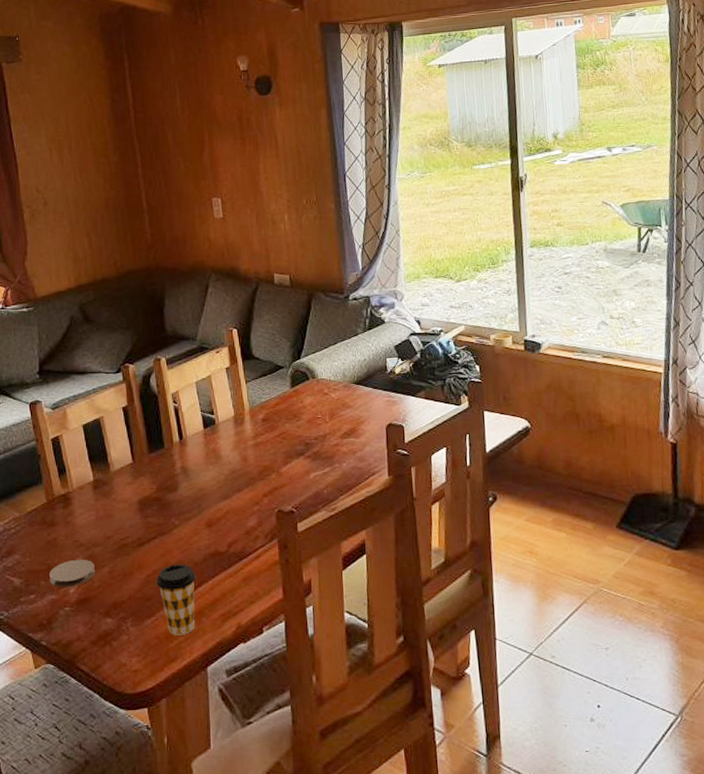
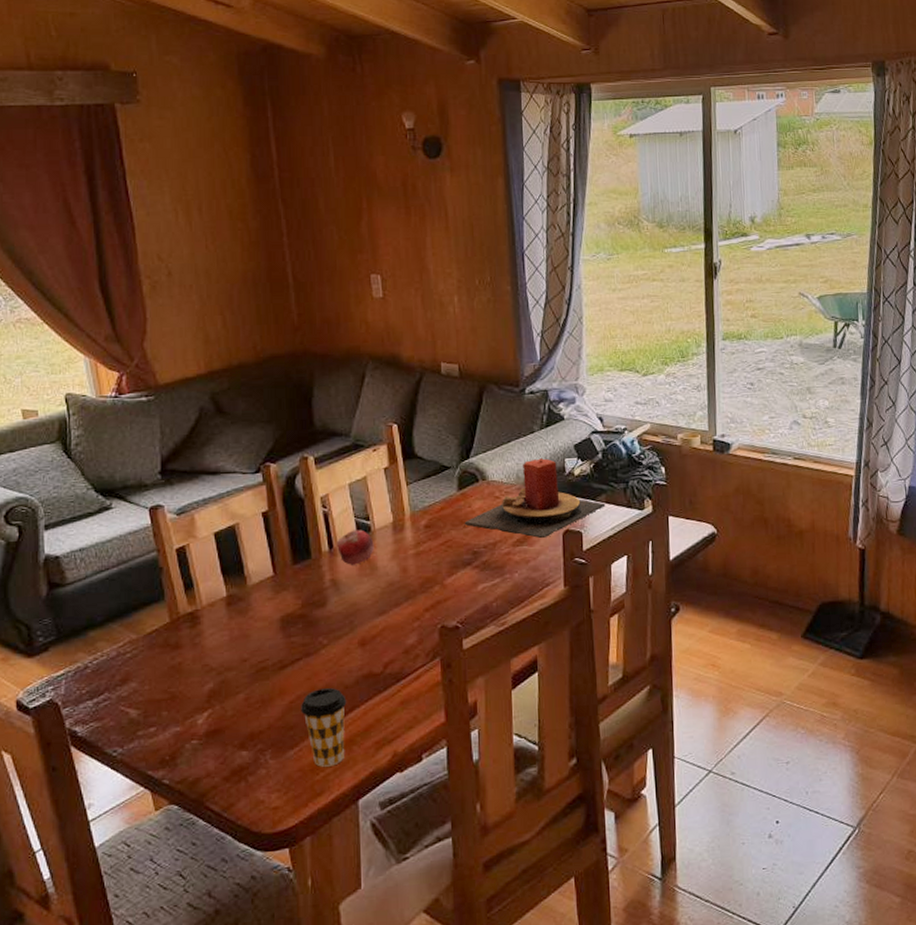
coaster: present [50,559,96,588] -> none [173,685,229,719]
fruit: none [186,422,218,454] -> present [337,529,374,565]
candle: none [297,358,425,431] -> present [464,458,606,538]

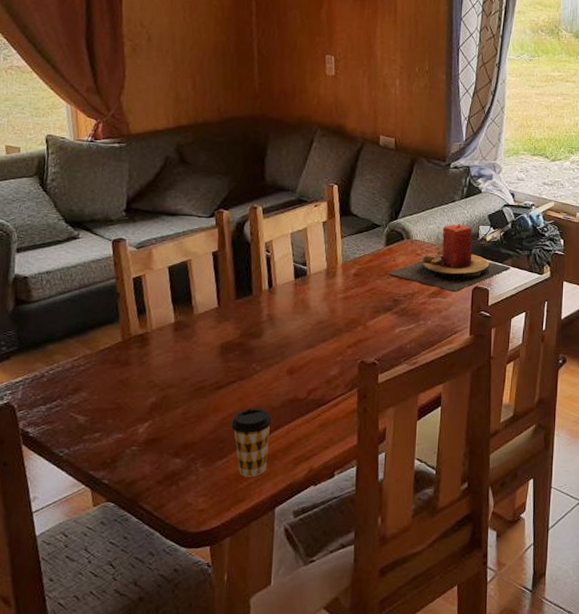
fruit: present [337,529,374,565] -> none [276,273,309,303]

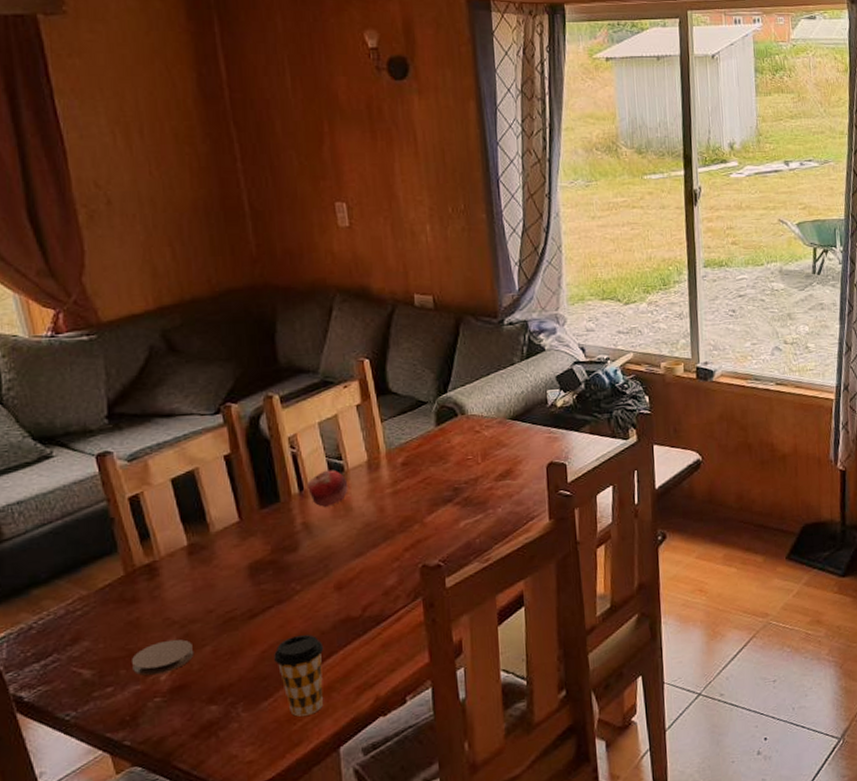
coaster: none [118,399,168,427] -> present [132,639,194,676]
fruit: none [276,273,309,303] -> present [308,470,348,507]
candle: present [388,224,511,292] -> none [443,390,590,472]

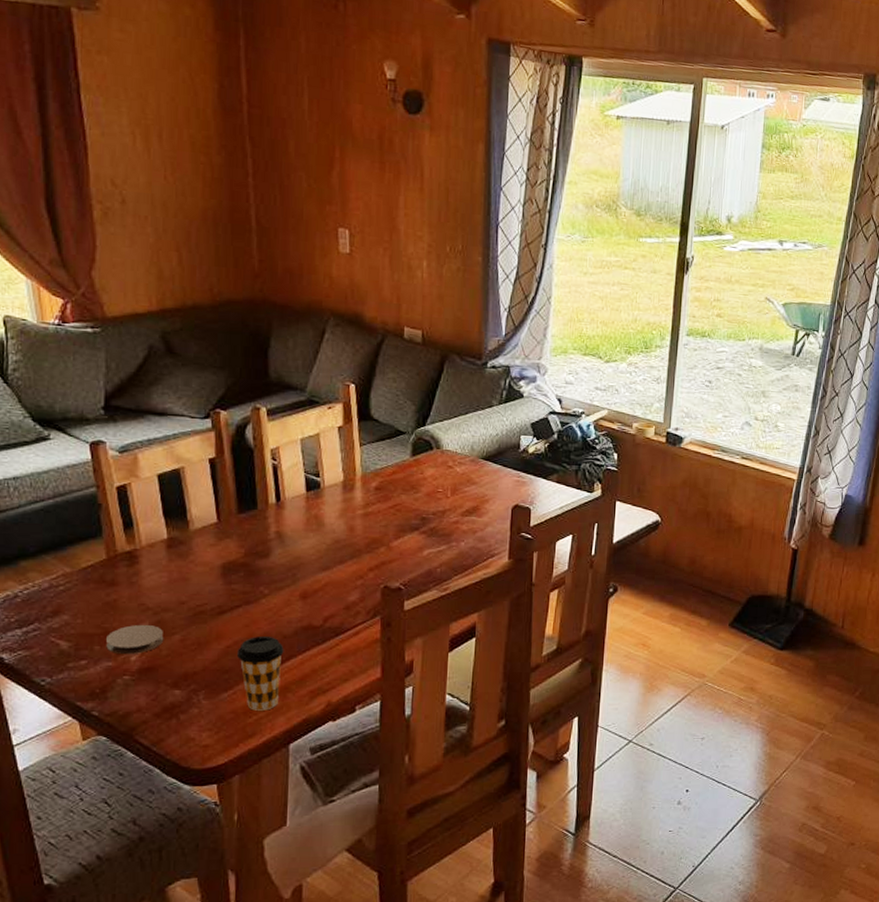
fruit: present [308,470,348,507] -> none [285,485,323,520]

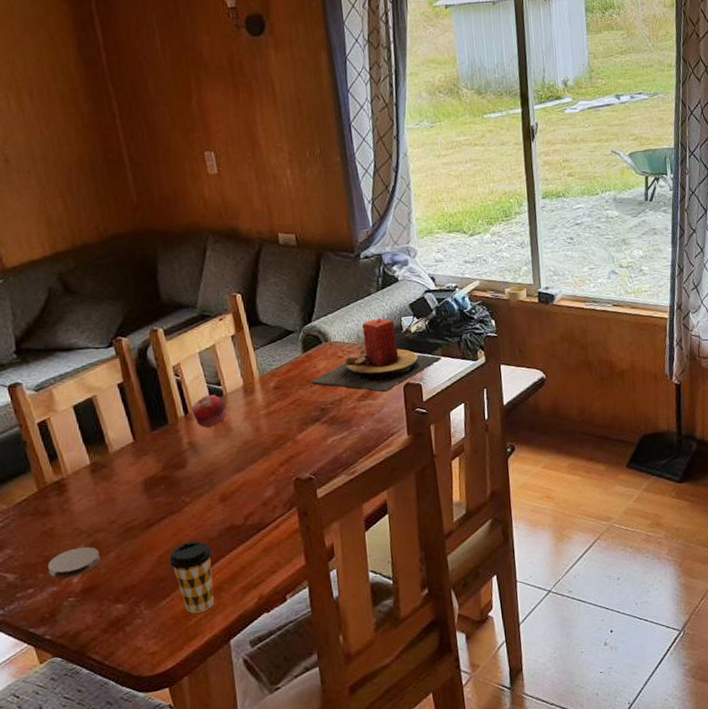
fruit: none [285,485,323,520] -> present [192,394,228,428]
candle: none [415,433,557,510] -> present [310,318,442,392]

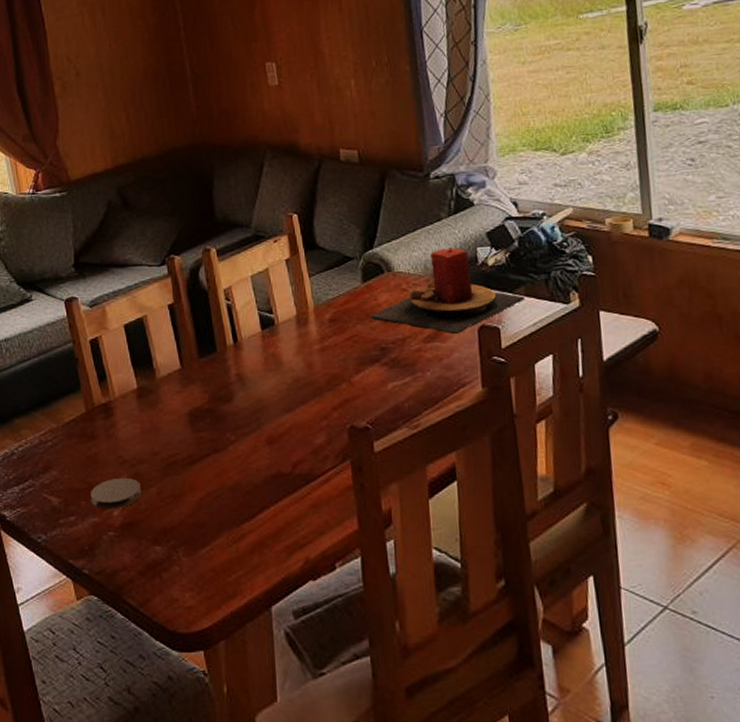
coffee cup: present [169,541,214,613] -> none [211,485,256,568]
fruit: present [192,394,228,428] -> none [241,323,279,360]

